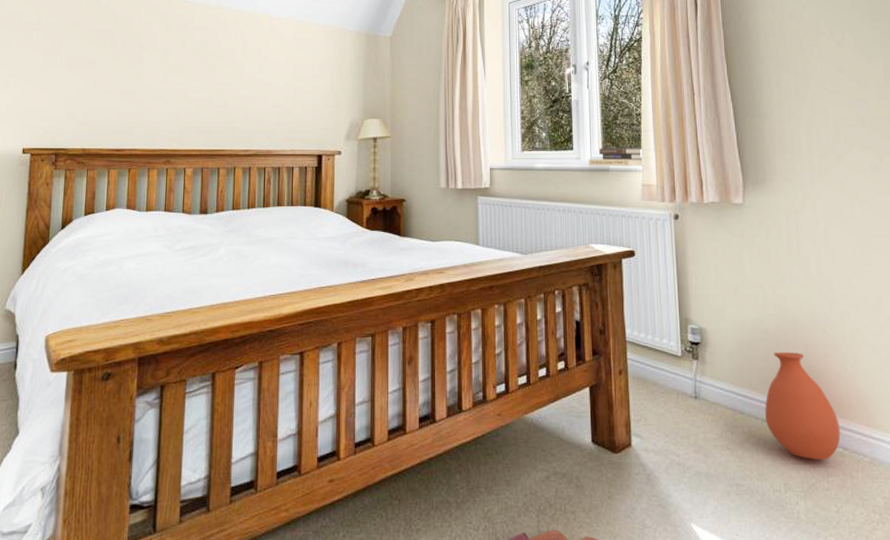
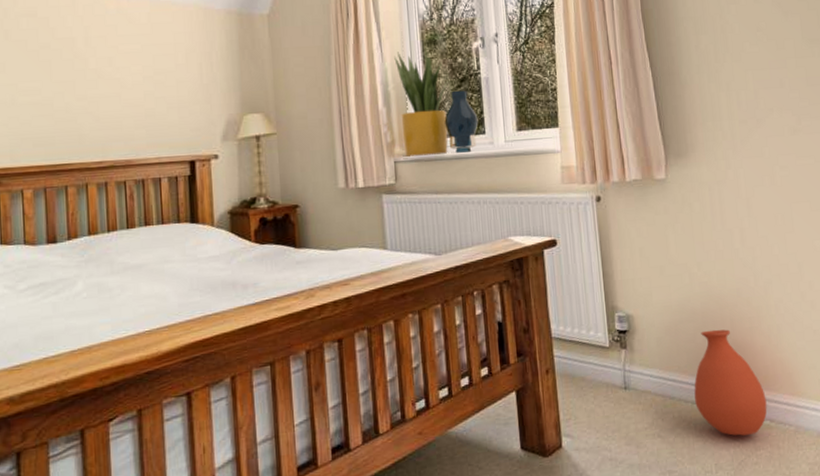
planter: none [495,72,544,165] -> present [394,49,450,157]
vase: none [537,110,567,165] -> present [444,90,479,153]
books: present [588,148,644,166] -> none [502,127,563,151]

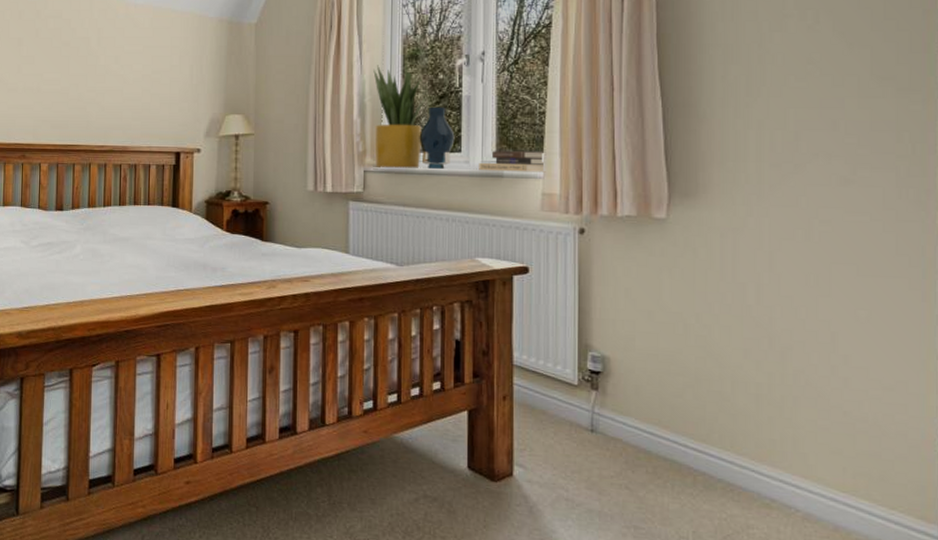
books: none [502,127,563,151] -> present [479,151,546,173]
vase: present [694,329,767,436] -> none [676,387,768,510]

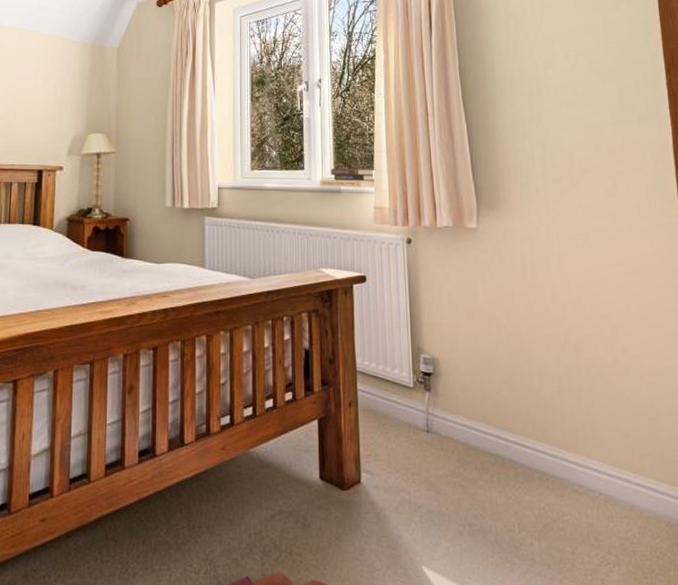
planter: present [373,64,429,168] -> none [225,88,275,185]
vase: present [419,106,455,169] -> none [267,128,298,185]

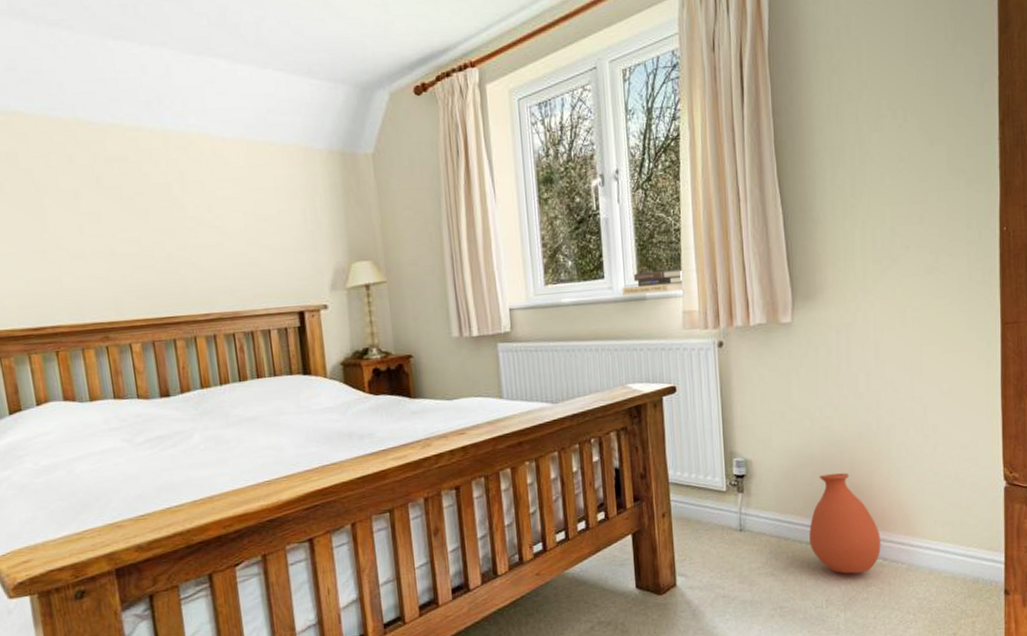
vase: none [498,383,576,498] -> present [809,473,881,574]

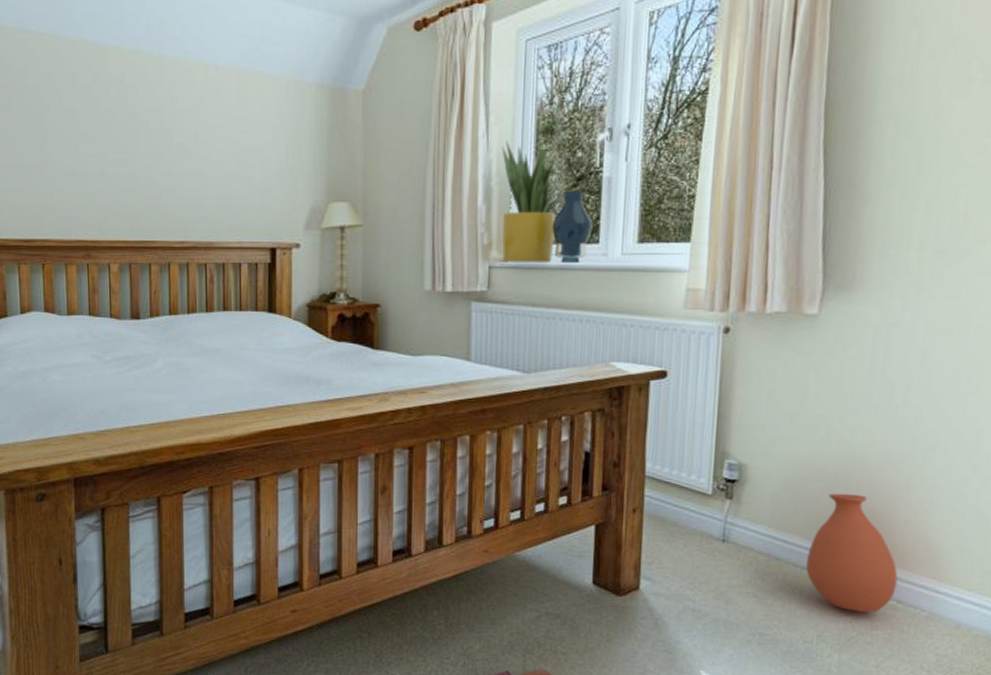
planter: none [508,188,567,304] -> present [501,139,565,262]
vase: none [561,232,597,299] -> present [552,190,593,263]
books: present [622,269,685,296] -> none [618,241,693,265]

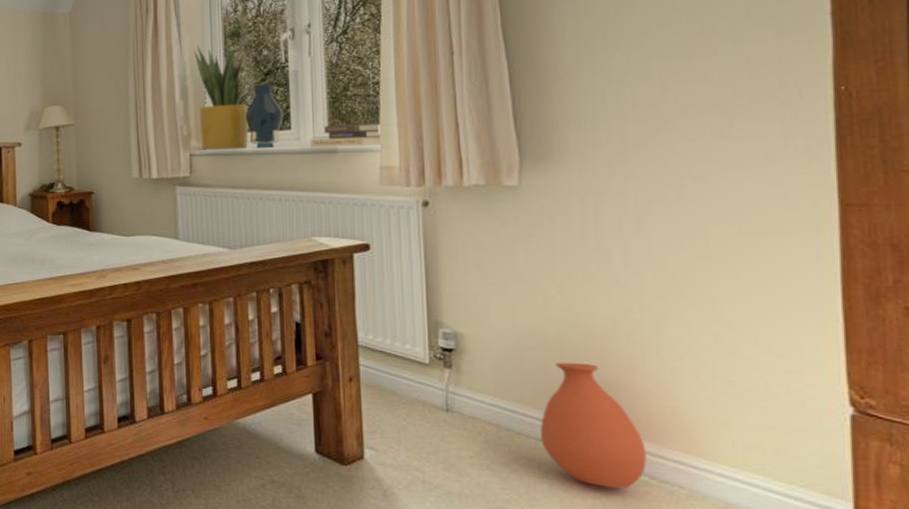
books: none [618,241,693,265] -> present [310,123,383,148]

